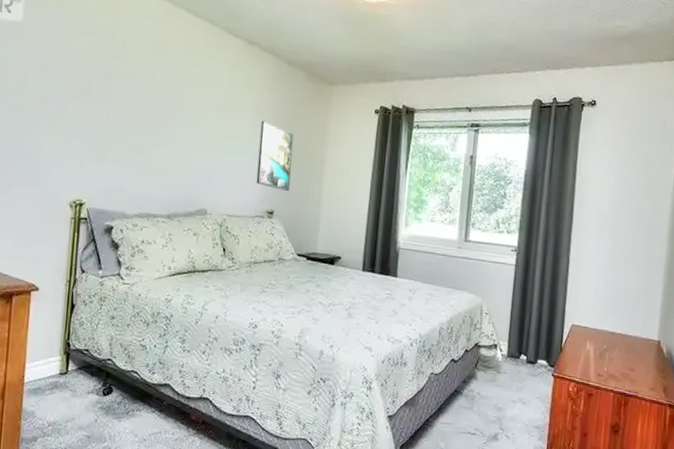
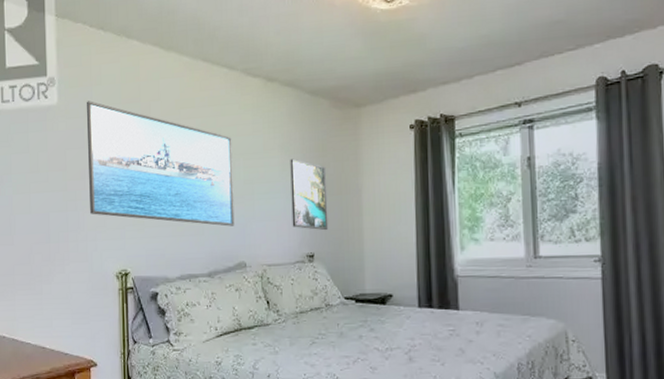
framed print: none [47,25,207,174] -> present [86,101,235,227]

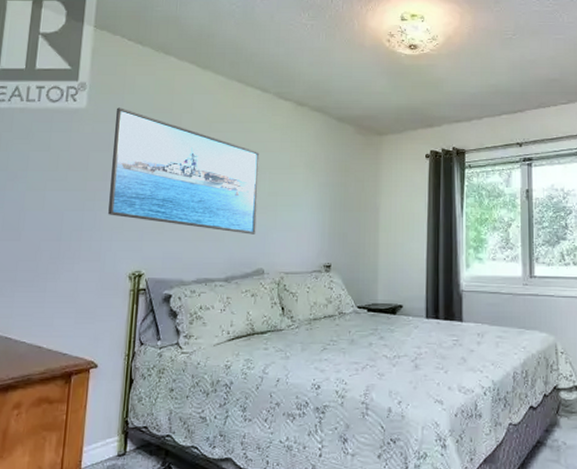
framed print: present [290,158,329,231] -> none [312,176,348,244]

